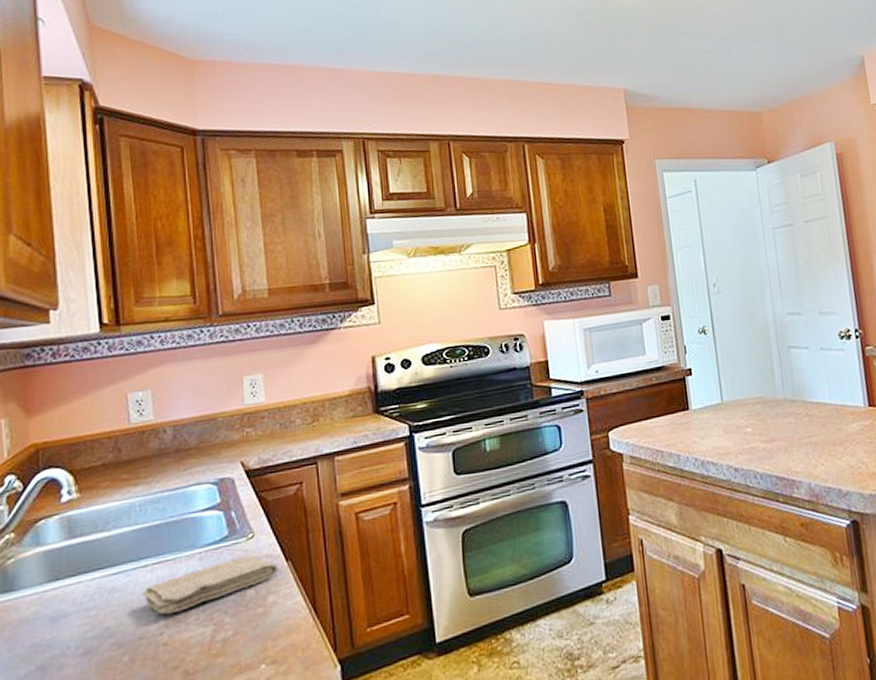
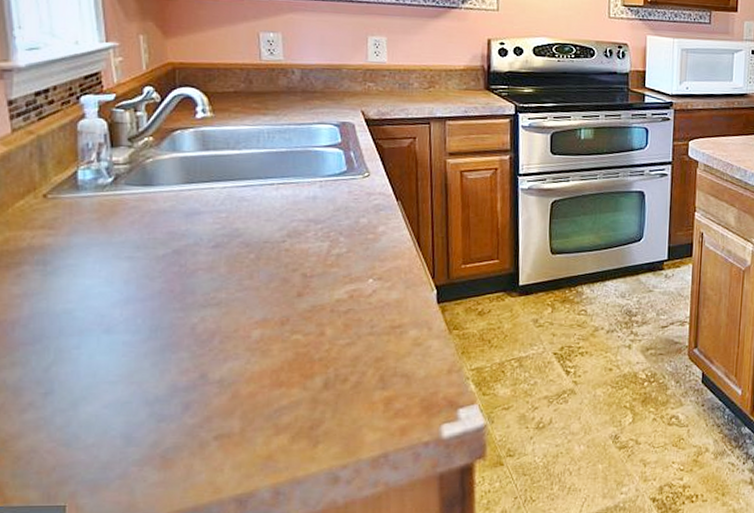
washcloth: present [142,555,278,615] -> none [268,190,389,227]

